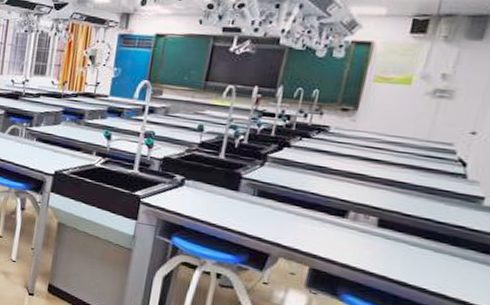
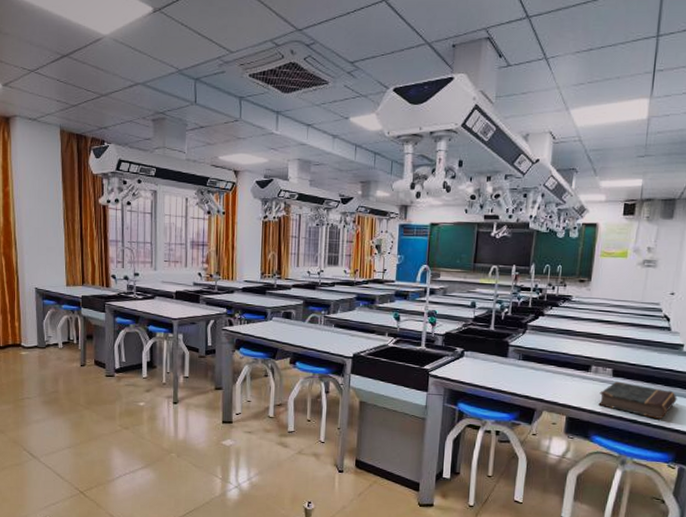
book: none [354,233,469,285] -> present [598,381,677,419]

